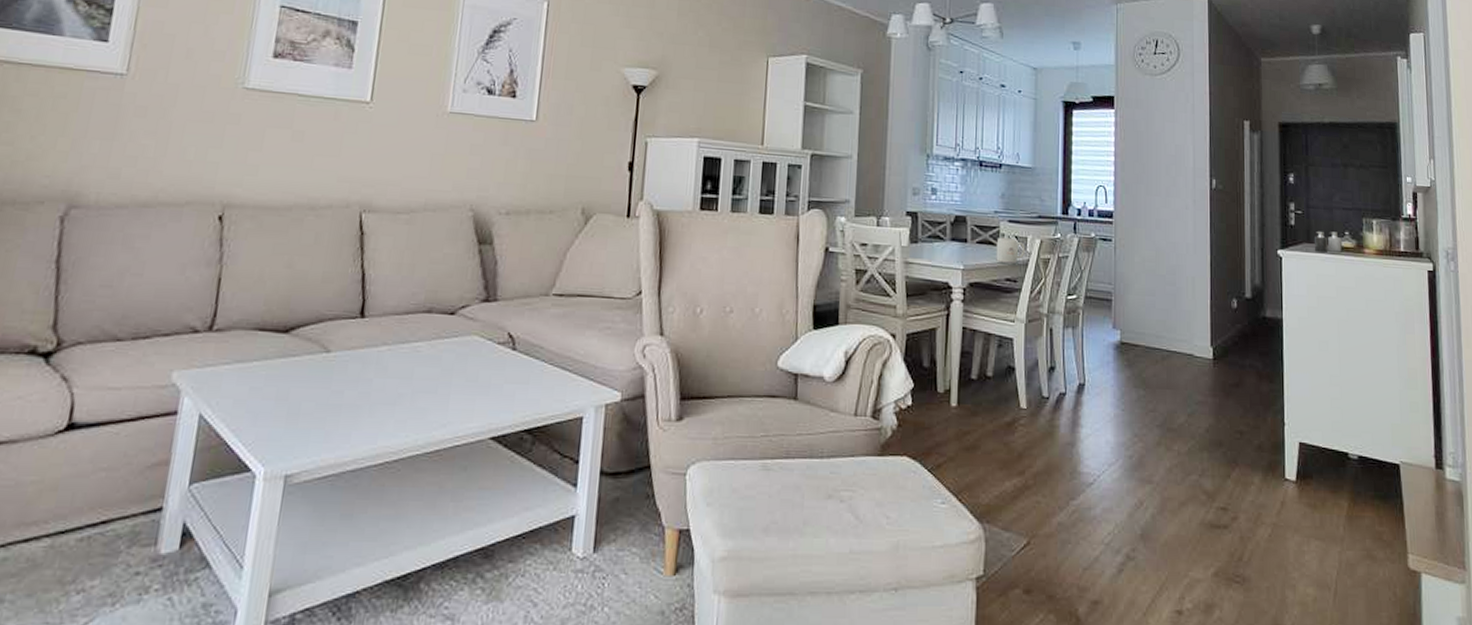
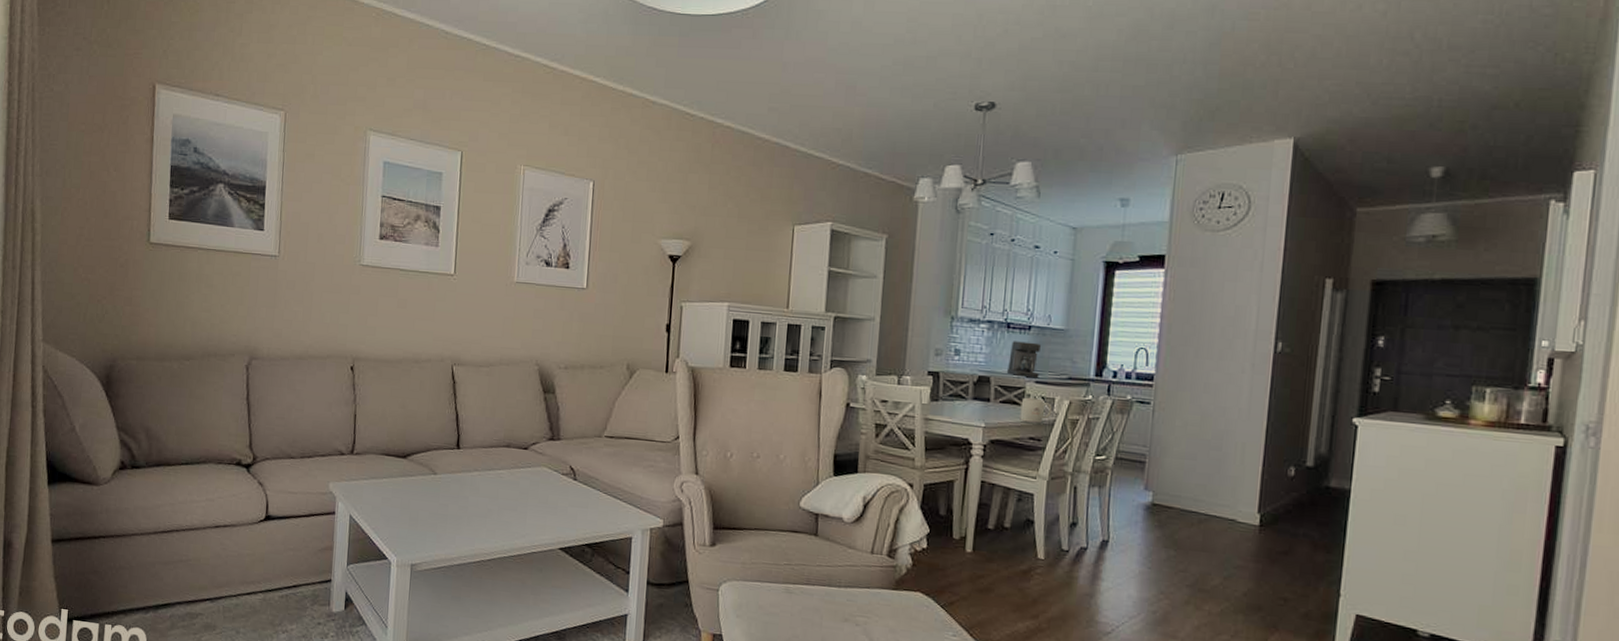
coffee maker: none [981,179,1012,218] -> present [1006,341,1041,379]
candle: present [1314,230,1342,254] -> none [1401,398,1440,424]

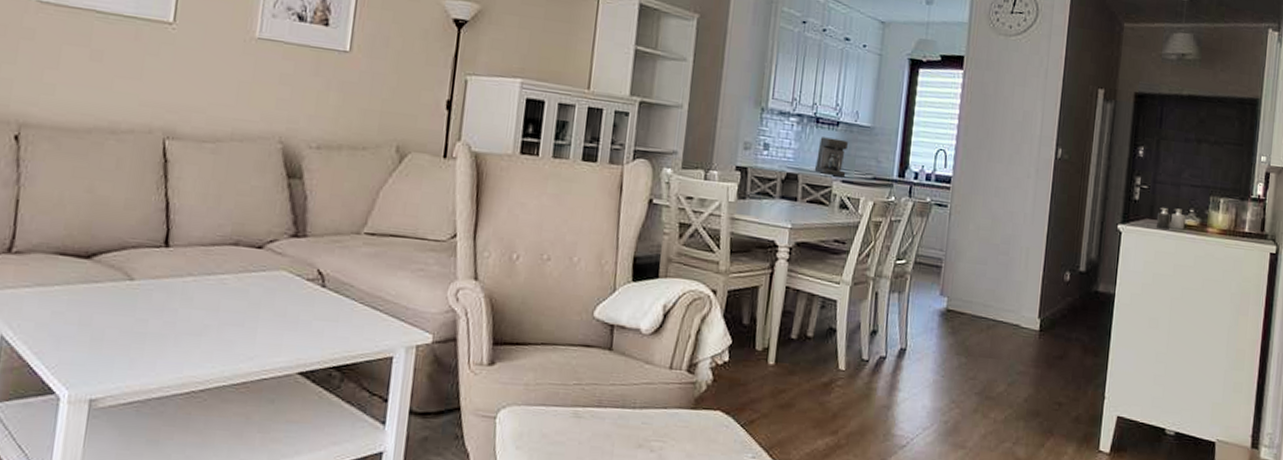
mug: present [1020,397,1053,423] -> none [825,197,857,225]
candle: none [1401,398,1440,424] -> present [1156,207,1185,231]

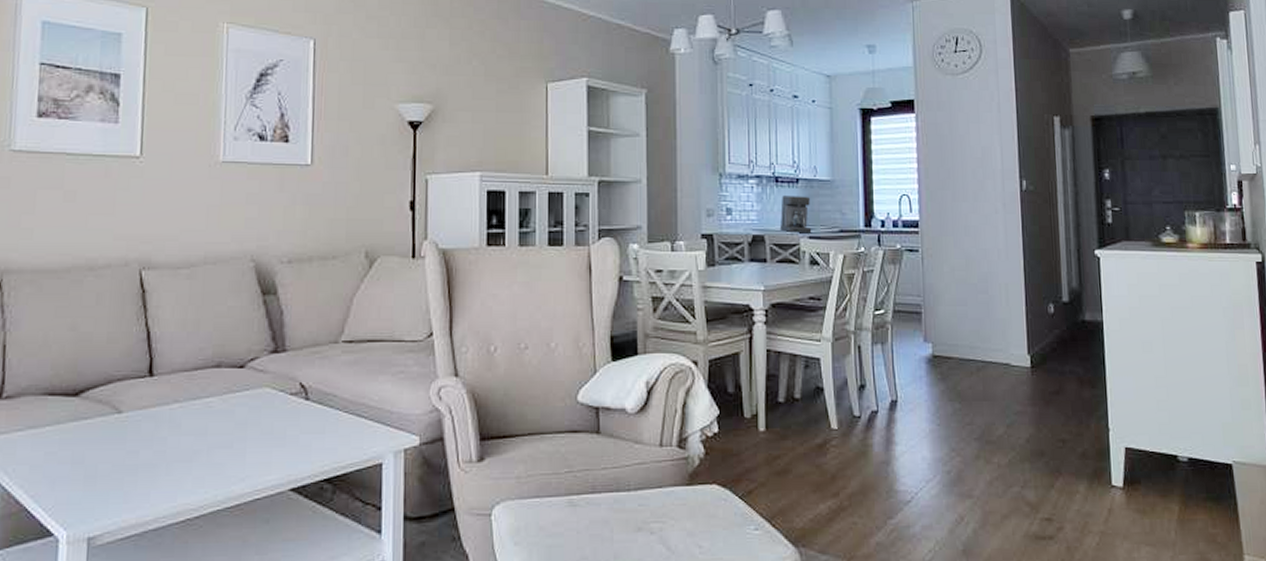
candle: present [1156,207,1185,231] -> none [1133,227,1164,250]

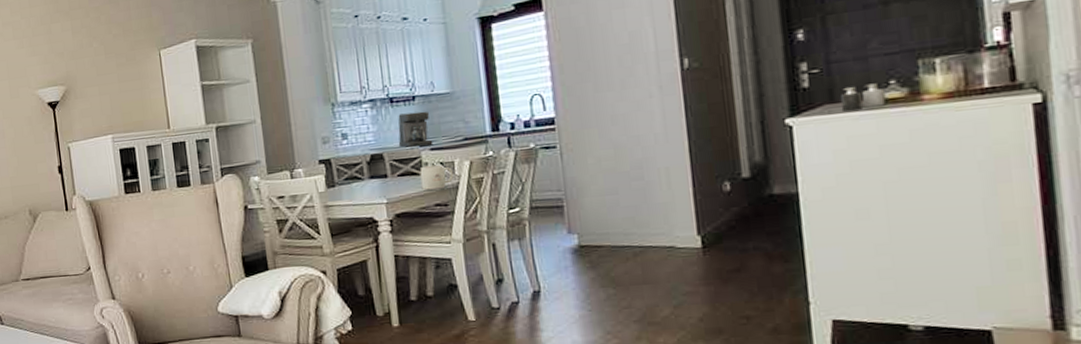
mug: none [797,254,829,281] -> present [419,164,454,190]
candle: none [1133,227,1164,250] -> present [840,83,886,112]

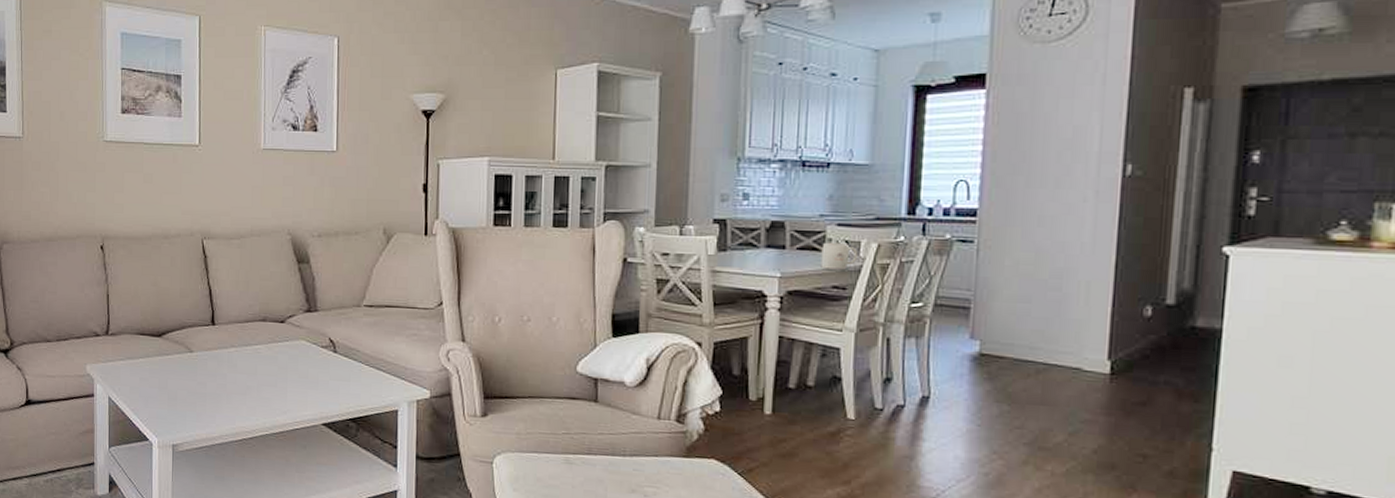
coffee maker: present [398,111,433,148] -> none [803,180,842,221]
candle: present [840,83,886,112] -> none [1284,221,1333,249]

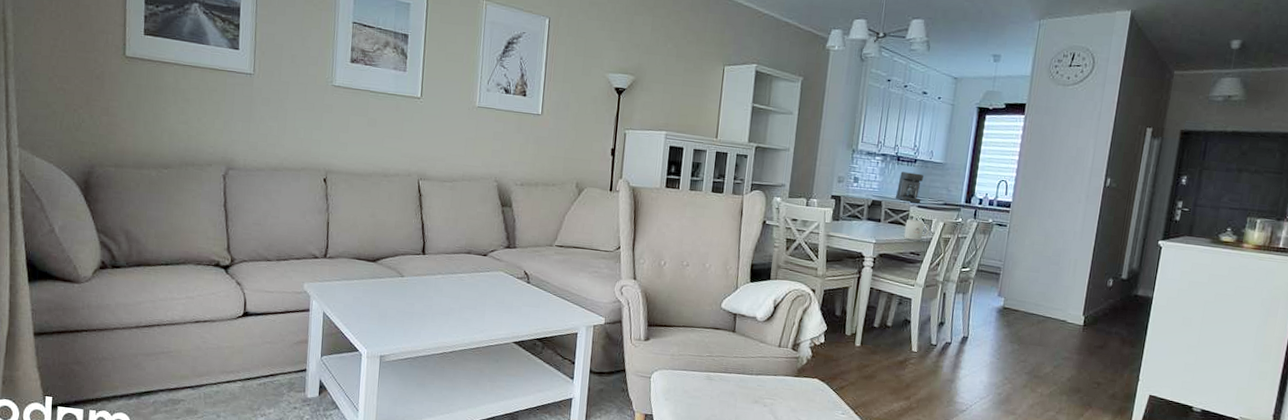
coffee maker: none [803,180,842,221] -> present [895,172,924,204]

